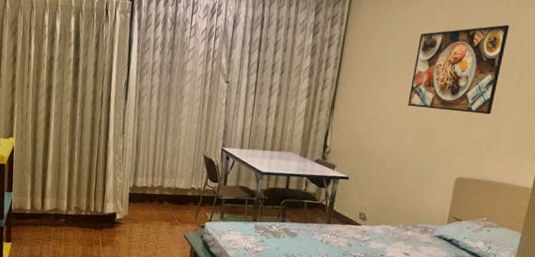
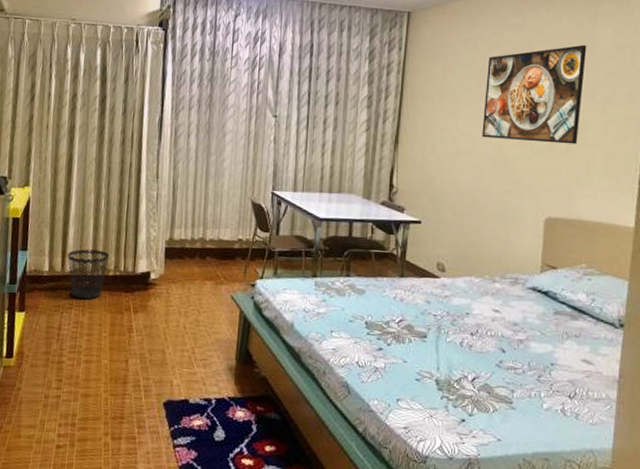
wastebasket: none [46,192,82,234] -> present [67,249,110,300]

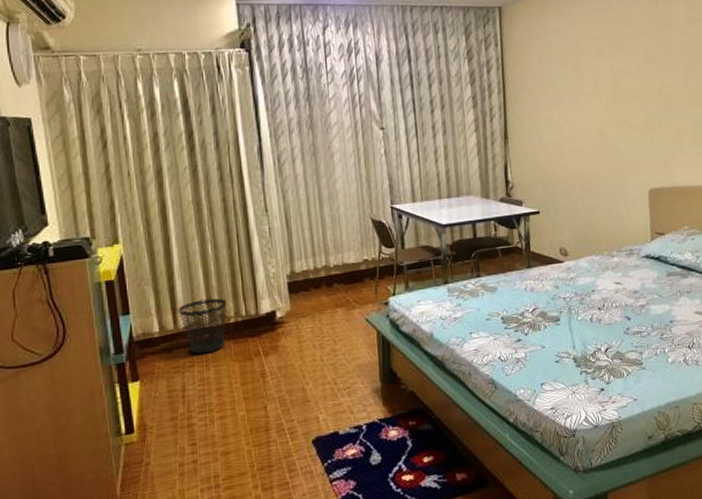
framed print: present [482,44,587,144] -> none [580,23,668,122]

